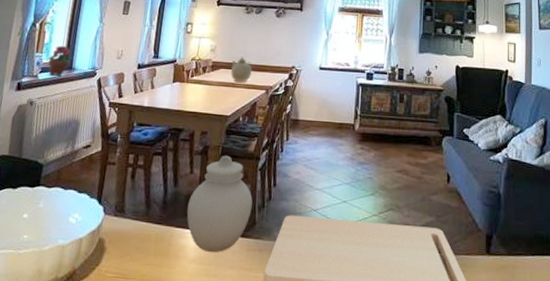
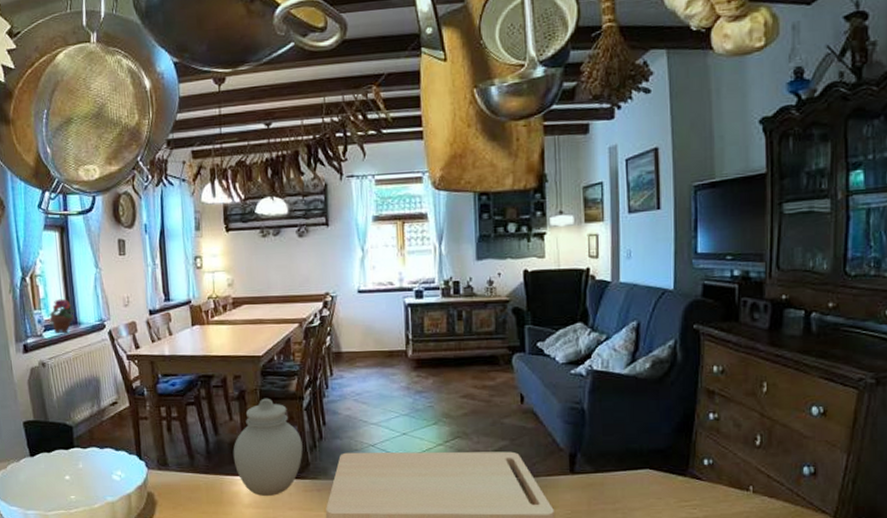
teapot: present [231,56,252,83] -> none [255,288,280,319]

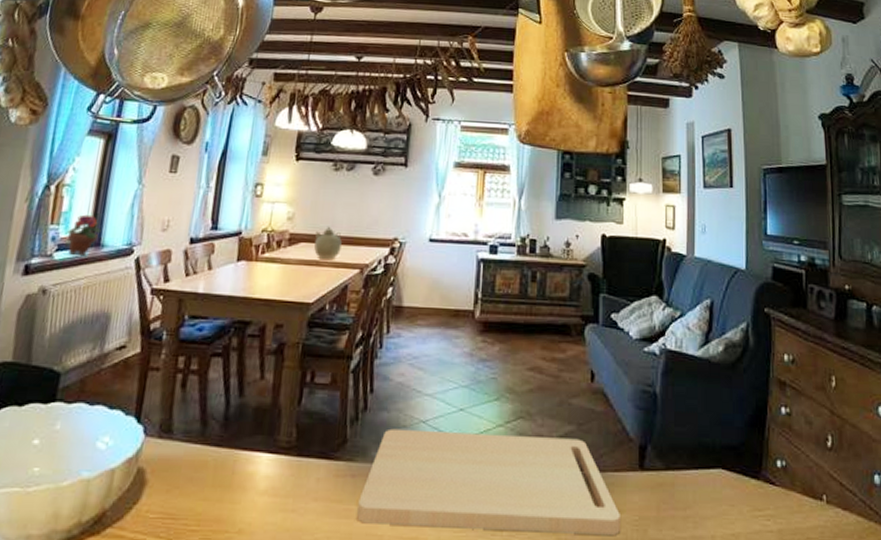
jar: present [233,398,303,496] -> none [256,354,343,480]
teapot: none [255,288,280,319] -> present [314,226,342,261]

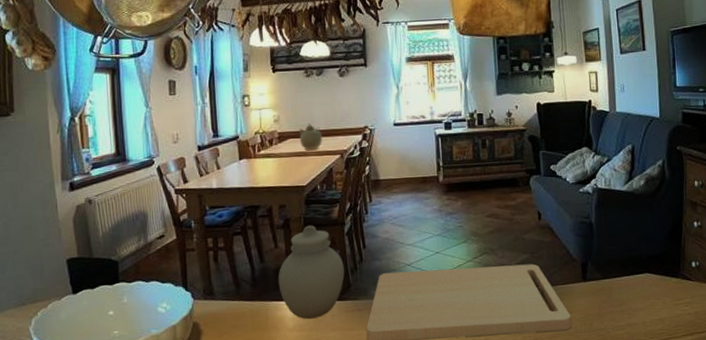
potted flower: present [67,214,101,255] -> none [97,137,124,171]
jar: none [256,354,343,480] -> present [278,225,345,319]

